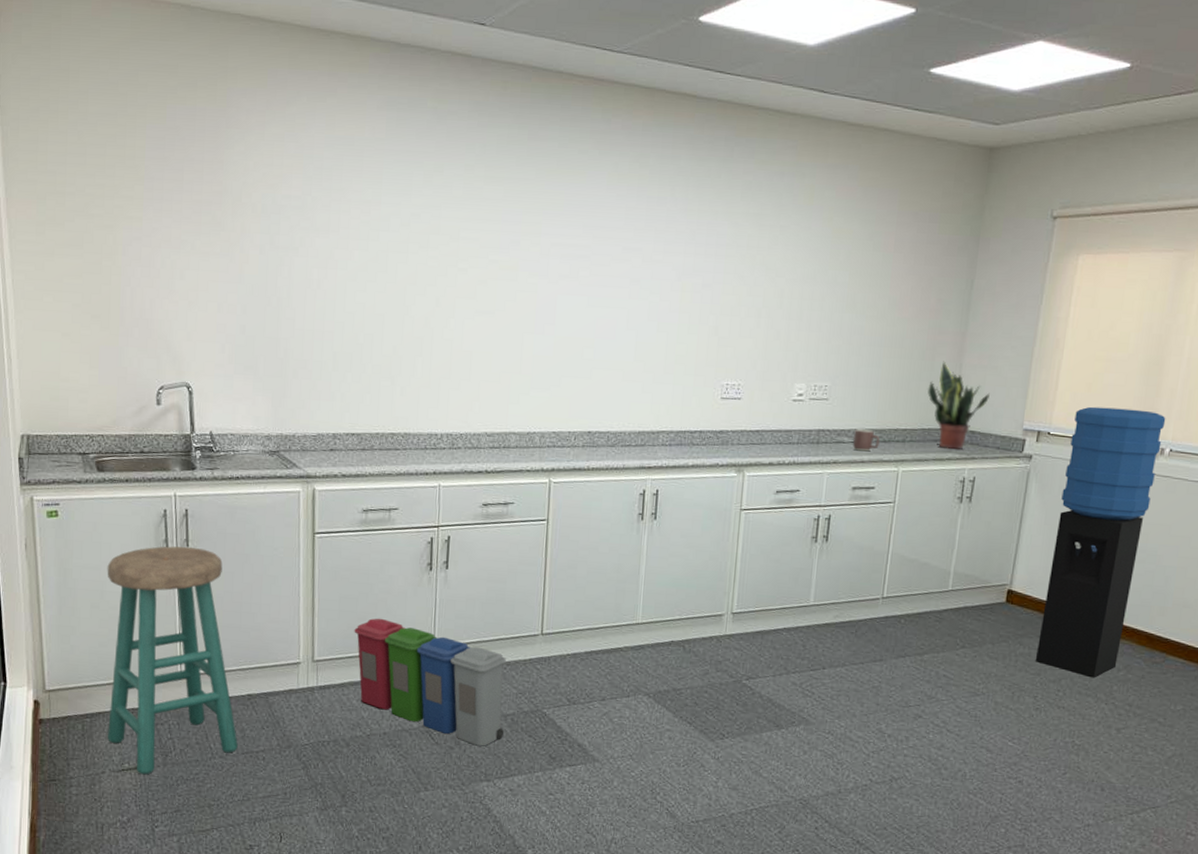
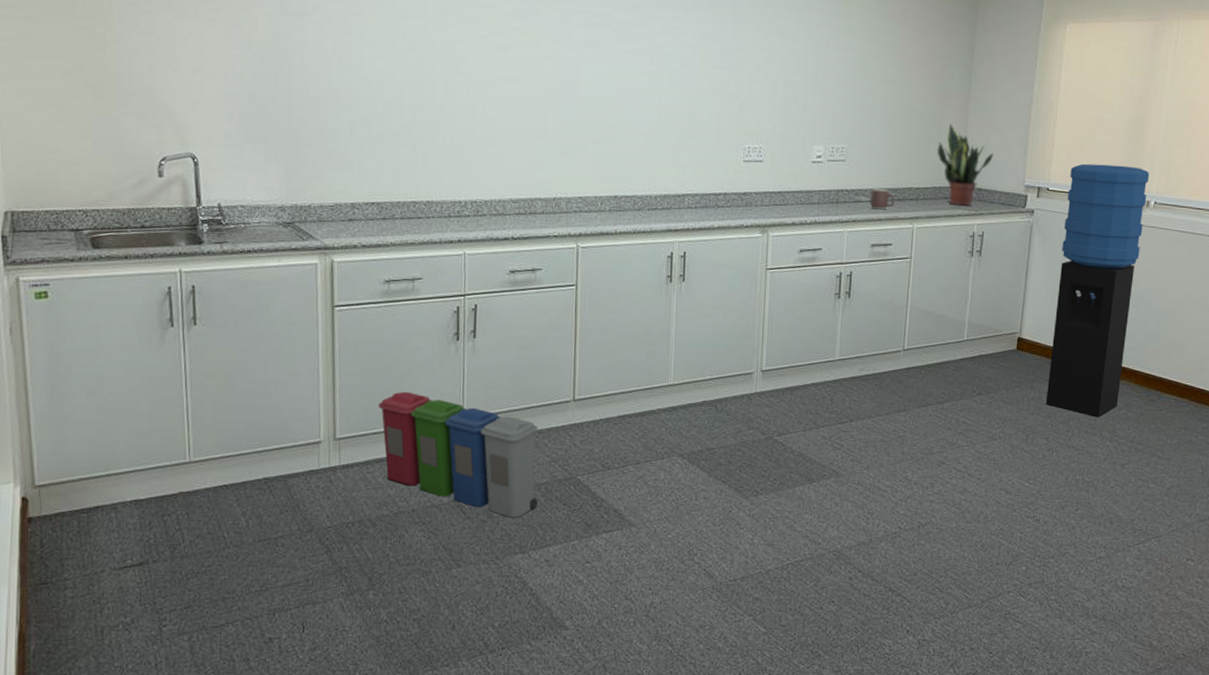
stool: present [107,546,238,775] -> none [104,325,254,571]

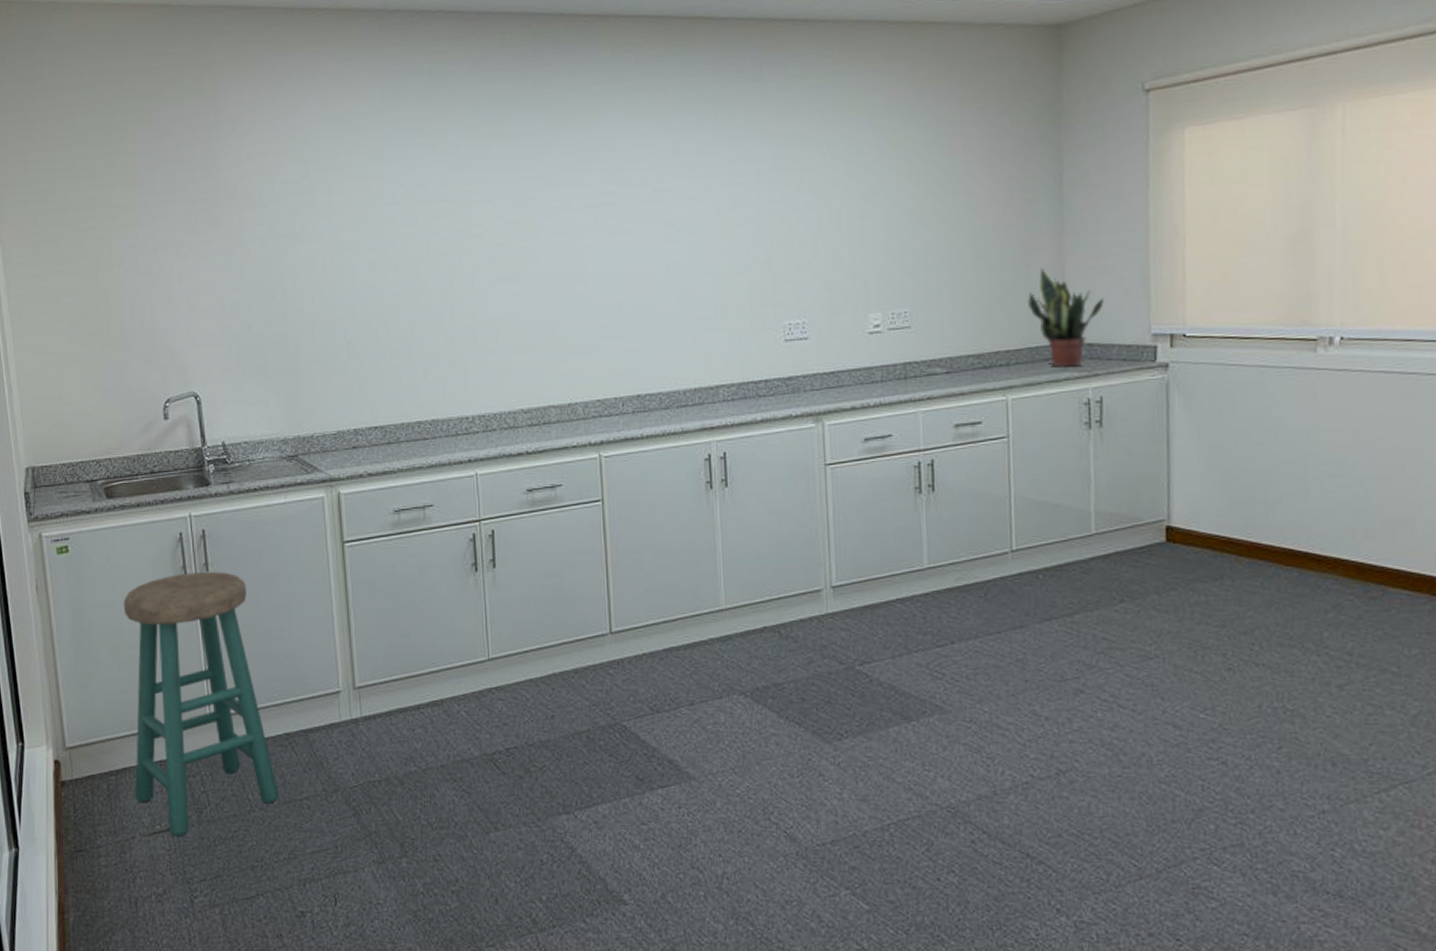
stool: none [104,325,254,571] -> present [123,571,279,837]
recycling bin: present [378,391,538,518] -> none [397,631,579,772]
mug: present [870,188,895,210] -> none [947,356,979,382]
water cooler: present [1046,163,1150,418] -> none [1213,295,1329,625]

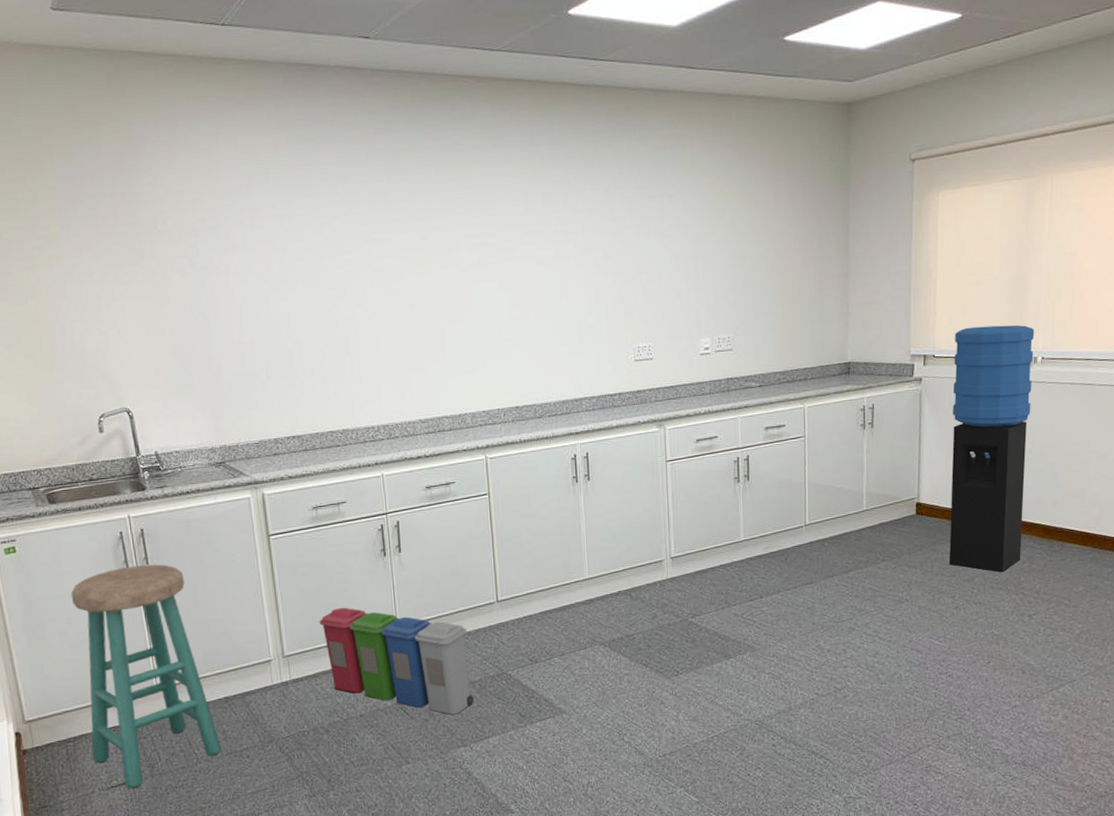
recycling bin: none [397,631,579,772] -> present [319,607,474,715]
potted plant: present [1026,267,1104,368] -> none [820,302,877,382]
water cooler: none [1213,295,1329,625] -> present [949,325,1035,573]

